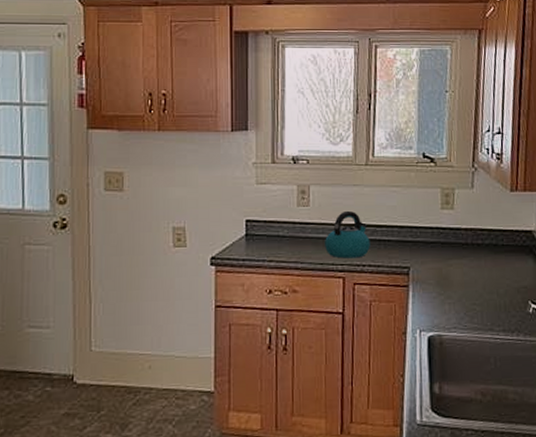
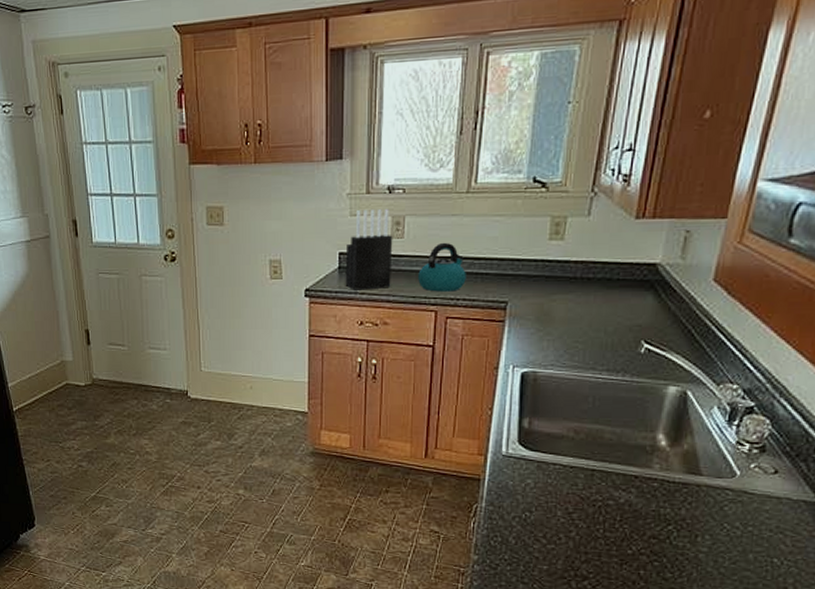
knife block: none [252,177,299,258] -> present [345,208,393,290]

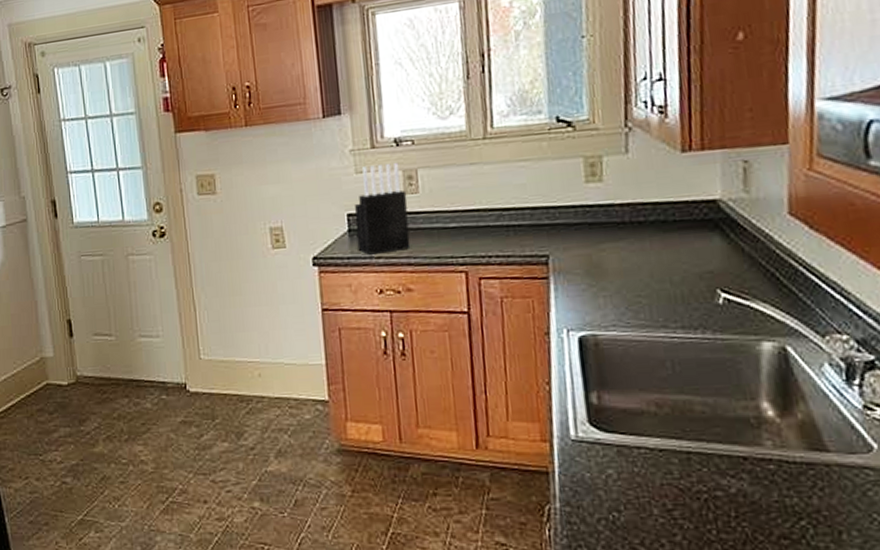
kettle: present [417,242,466,292] -> none [439,194,496,250]

